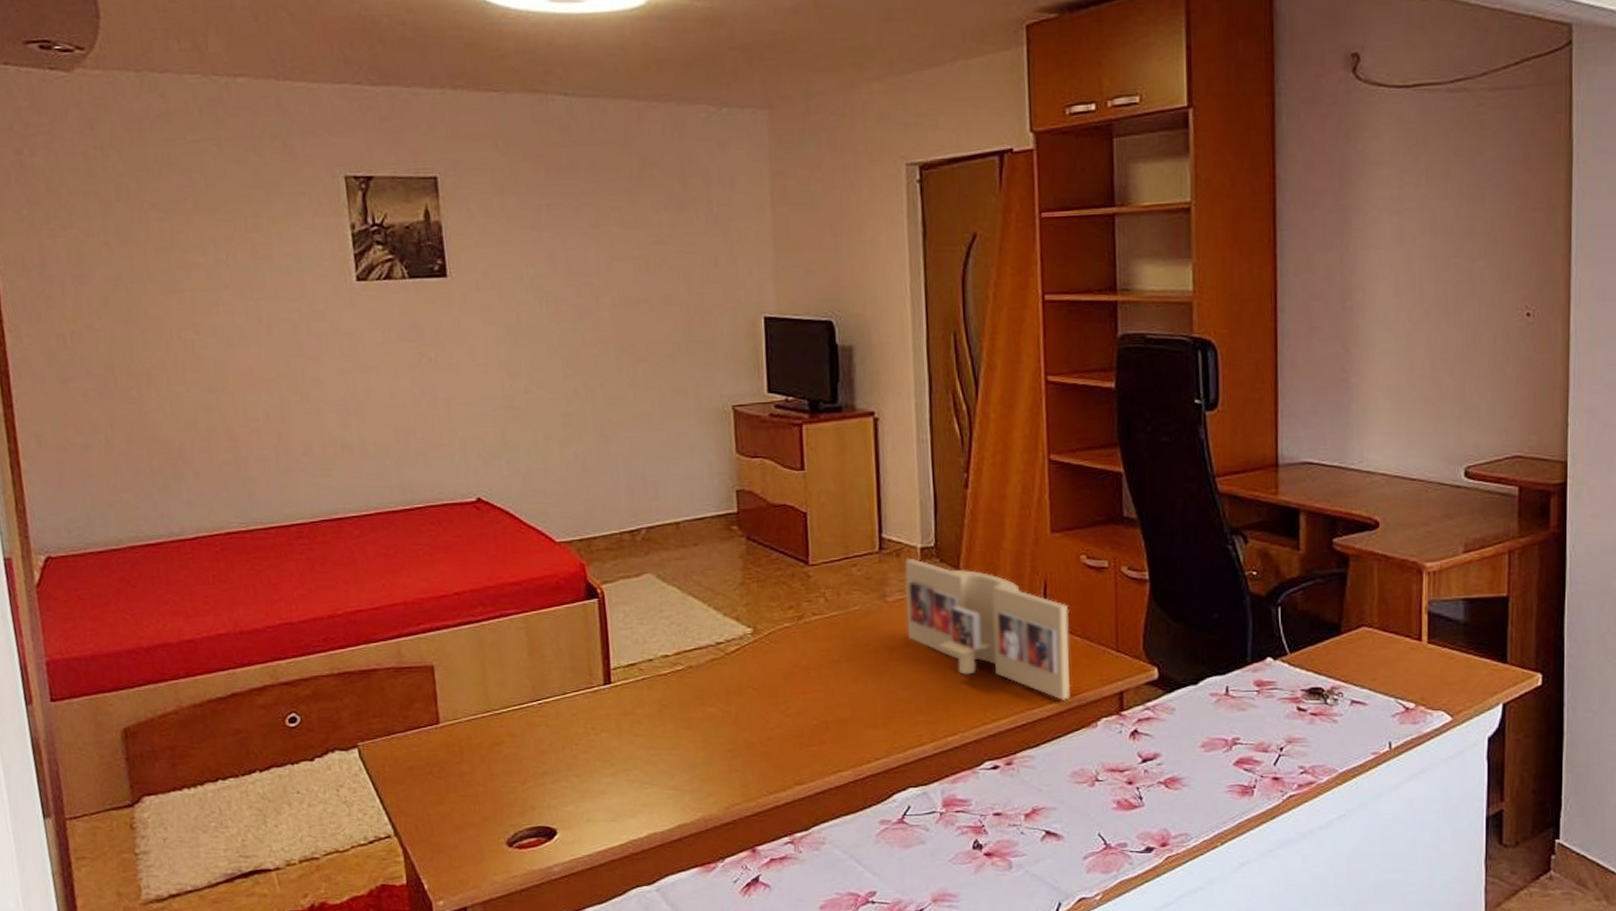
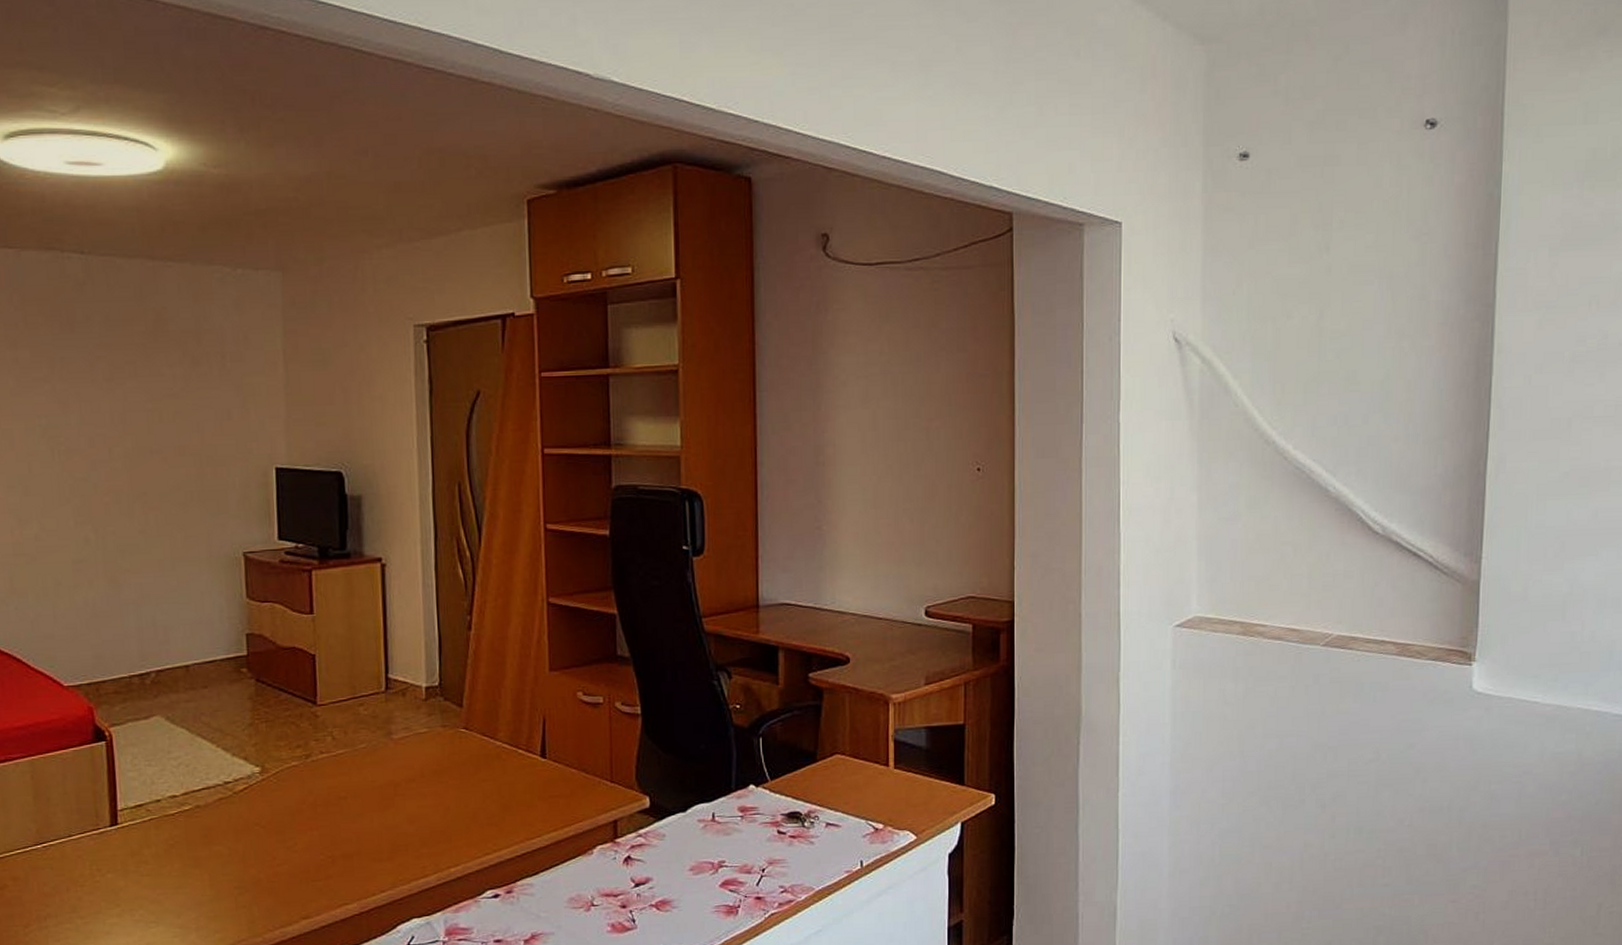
picture frame: present [904,557,1071,700] -> none [409,696,568,830]

